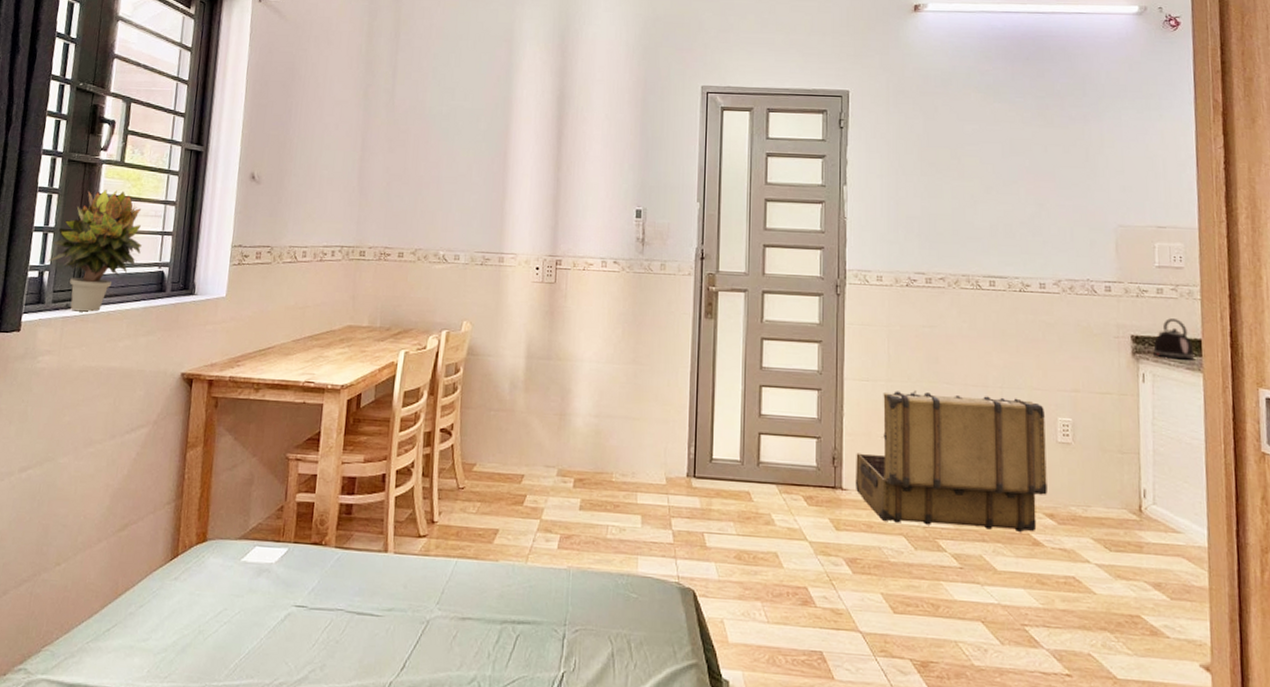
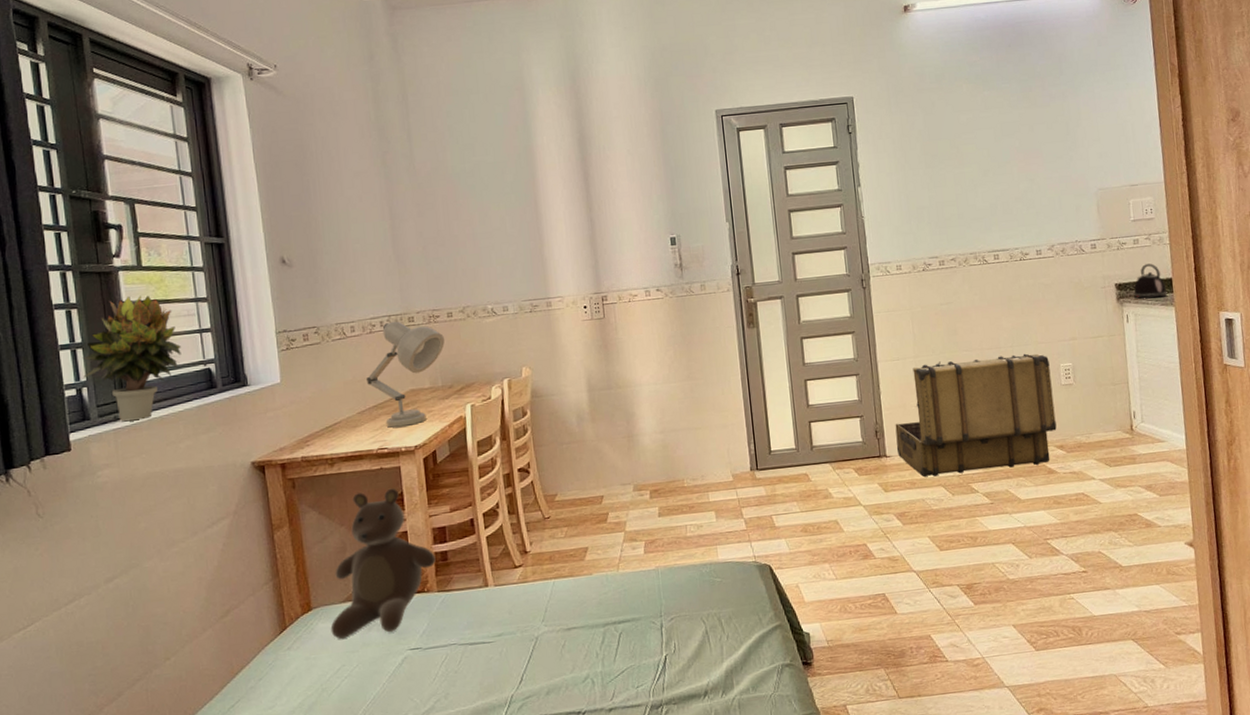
teddy bear: none [220,424,340,583] -> present [330,488,436,639]
desk lamp: none [307,252,391,363] -> present [366,321,445,428]

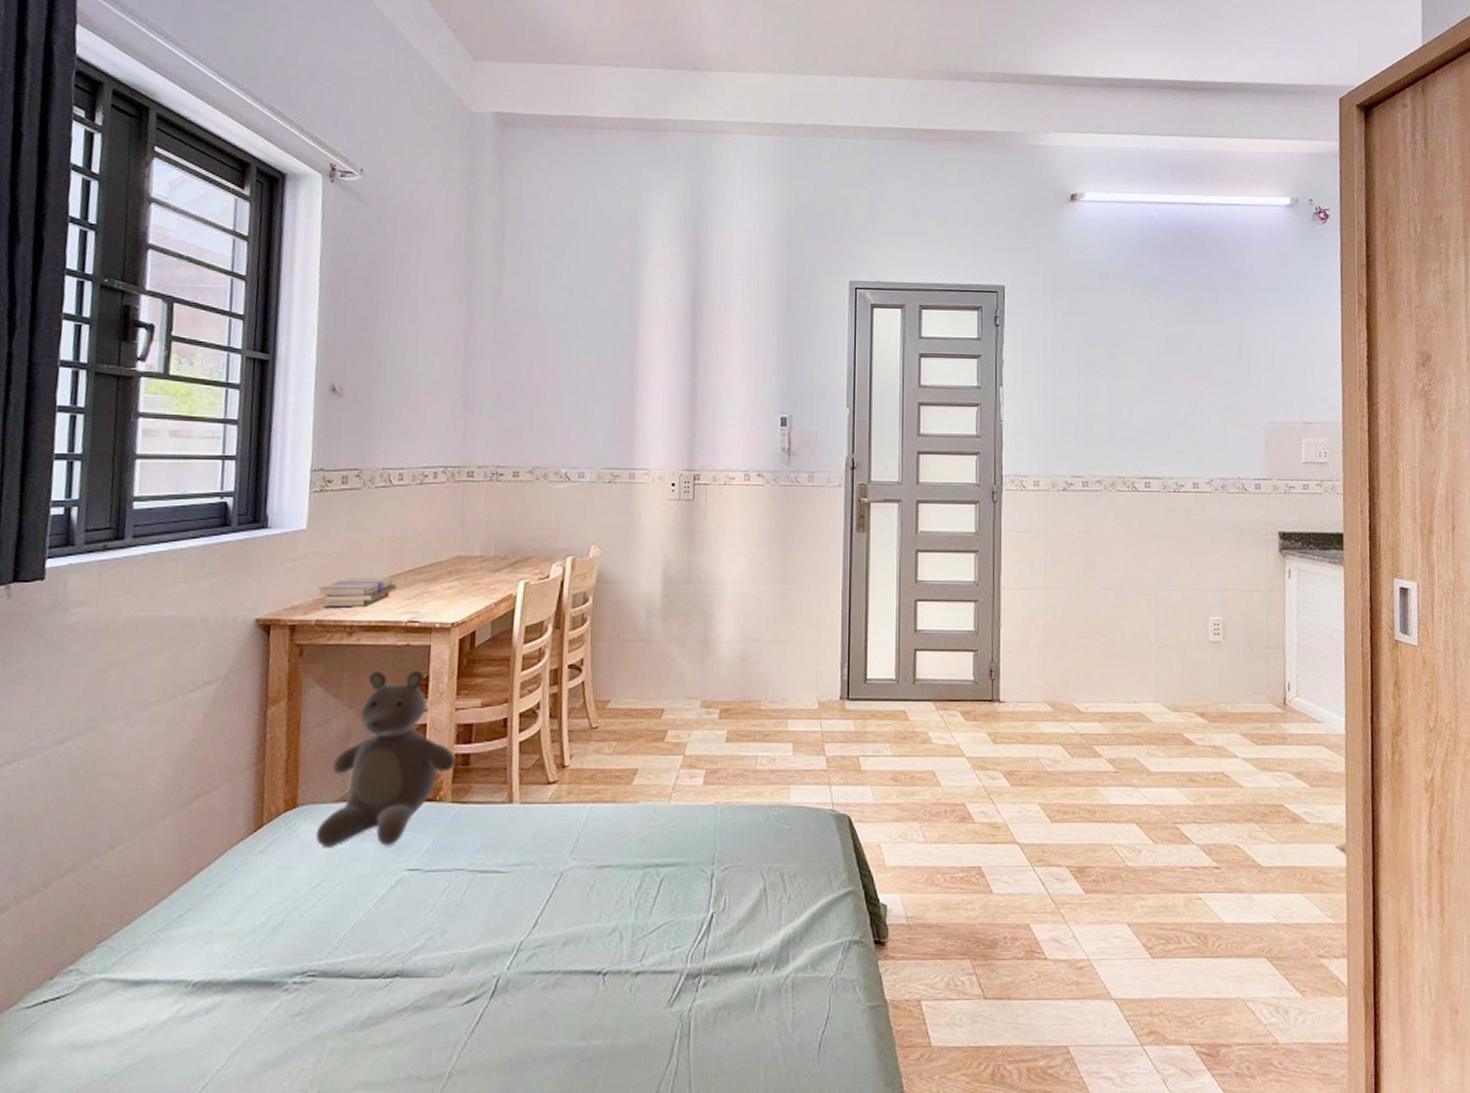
potted plant: present [82,295,182,422] -> none [74,406,197,553]
books: none [299,414,364,446] -> present [318,577,397,608]
desk lamp: present [366,321,445,428] -> none [406,474,505,598]
suitcase: present [895,353,1057,477] -> none [1012,597,1199,732]
kettle: present [1134,263,1168,299] -> none [1299,514,1337,554]

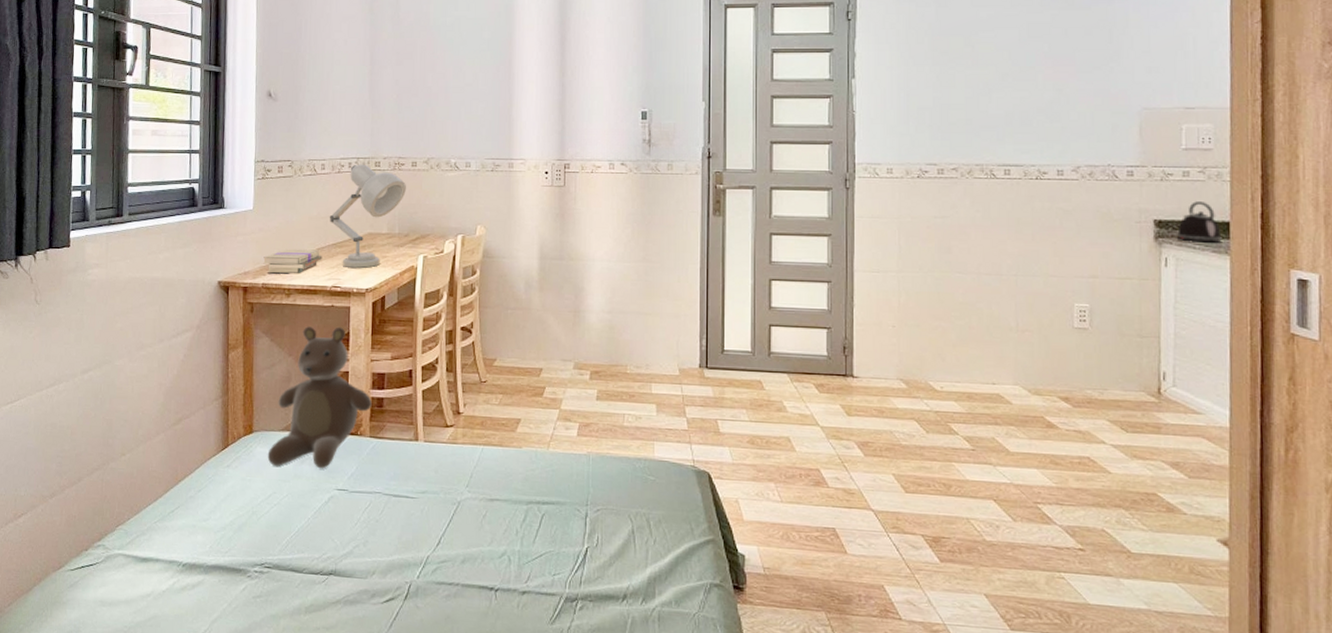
desk lamp: none [406,474,505,598] -> present [329,164,406,268]
kettle: none [1299,514,1337,554] -> present [1177,201,1222,243]

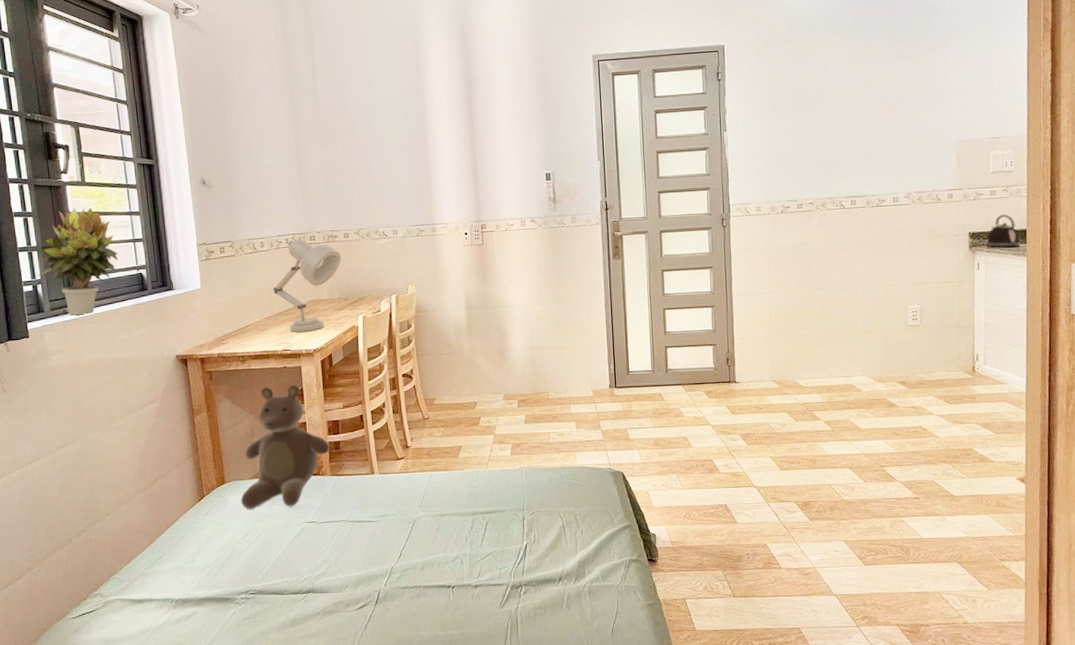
potted plant: none [87,111,172,228] -> present [37,207,118,316]
books: present [263,249,323,275] -> none [216,319,271,344]

